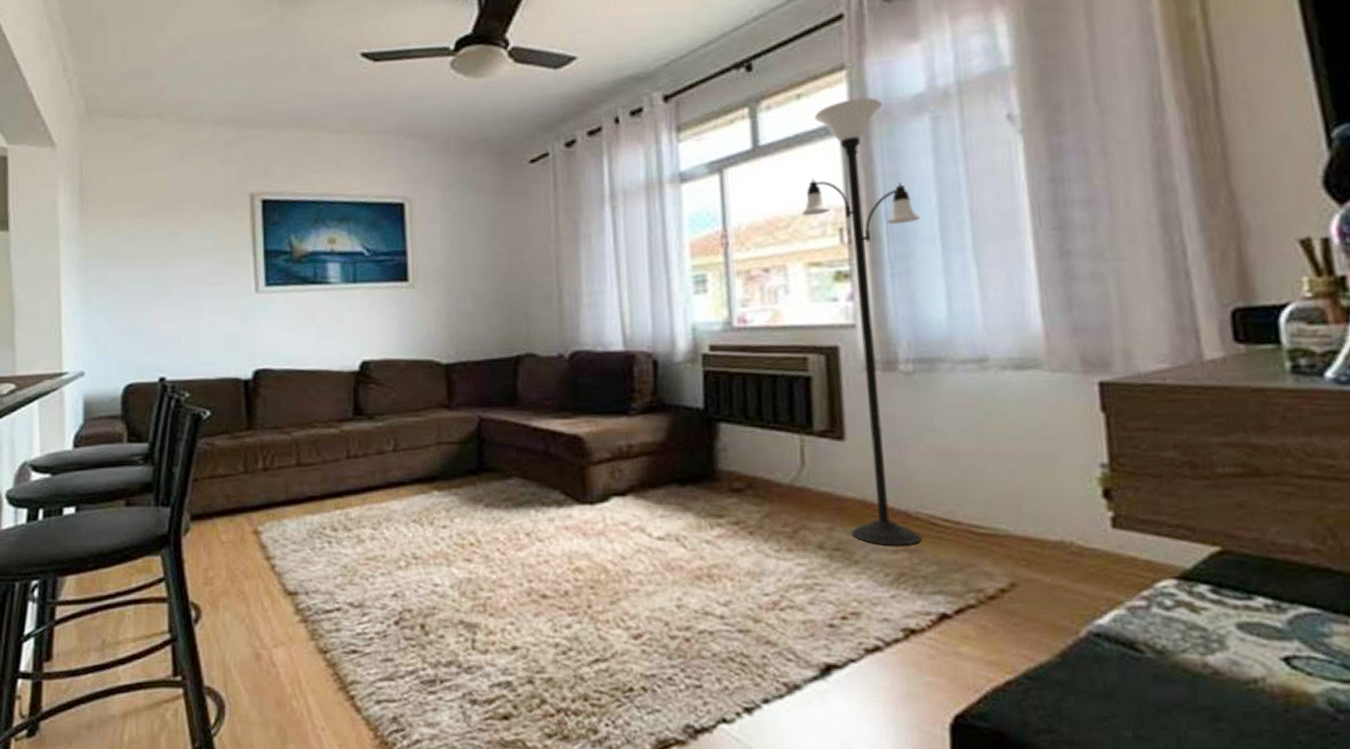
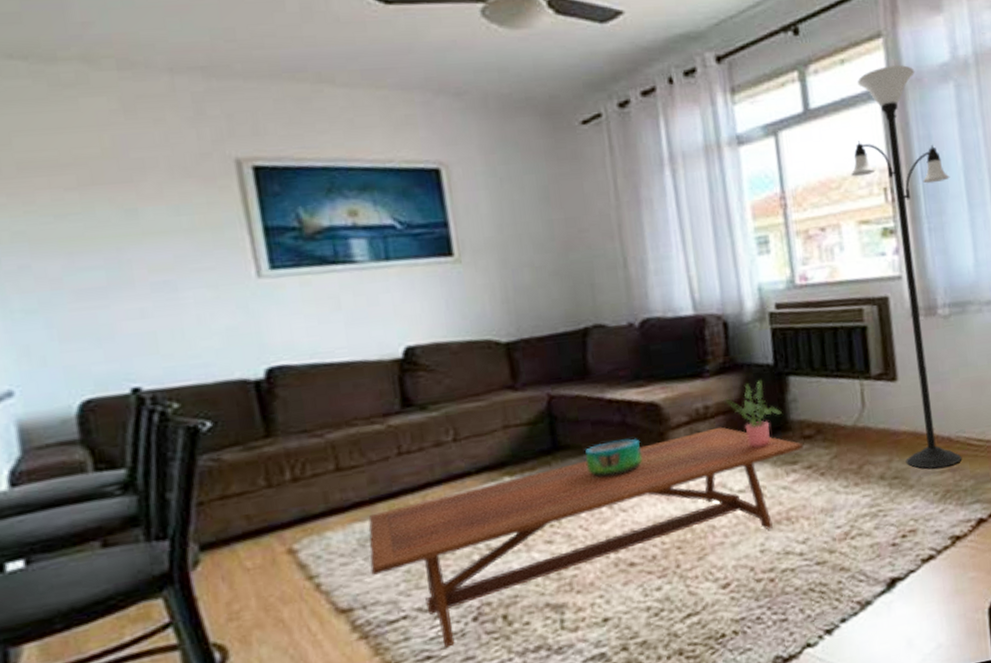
coffee table: none [314,468,731,645] -> present [368,427,803,648]
decorative bowl: none [509,469,563,504] -> present [585,439,643,478]
potted plant: none [648,423,710,494] -> present [723,379,782,448]

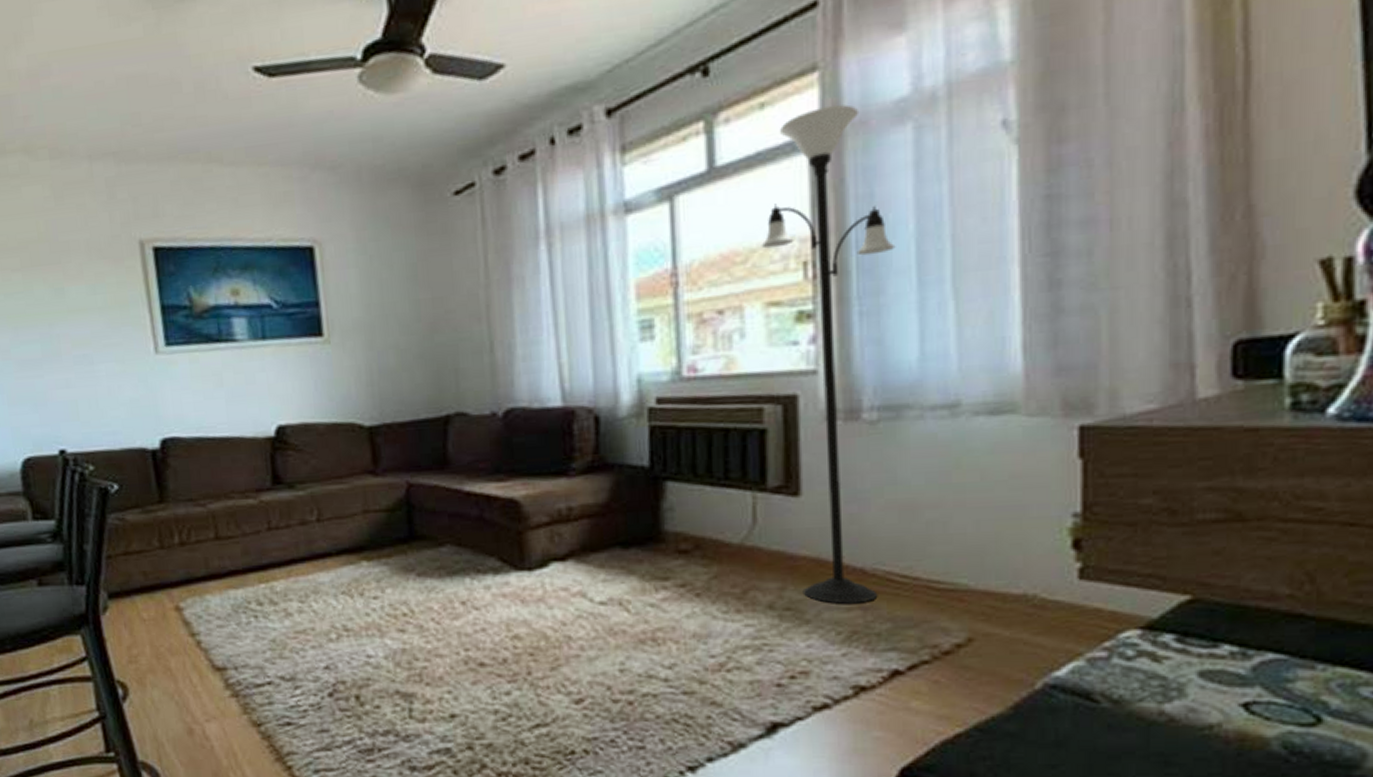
coffee table: present [368,427,803,648] -> none [241,531,677,717]
decorative bowl: present [585,439,643,478] -> none [441,535,499,572]
potted plant: present [723,379,782,448] -> none [589,482,655,558]

